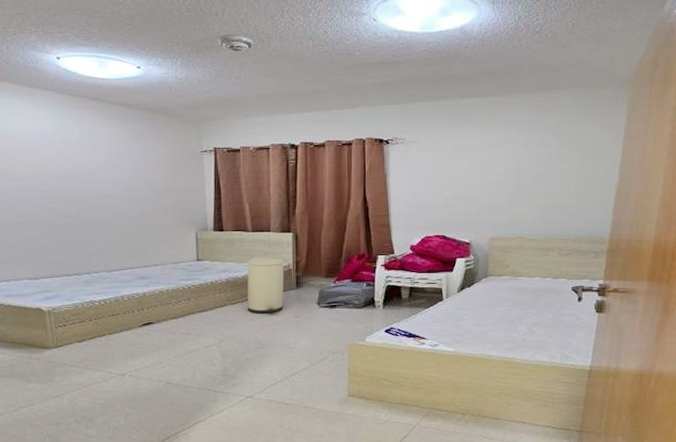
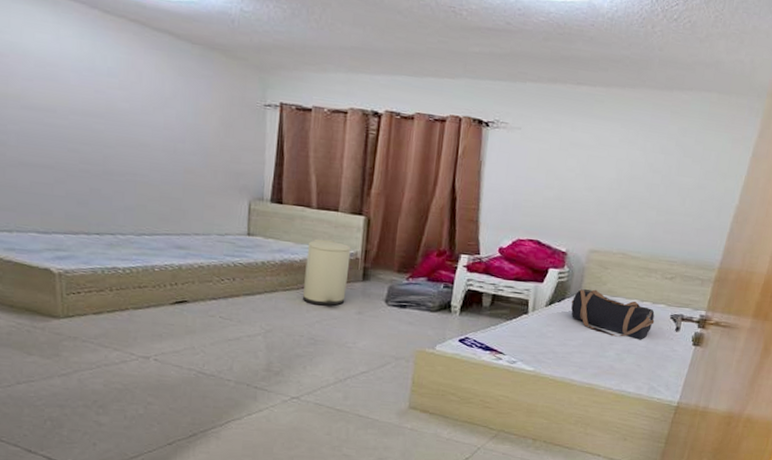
duffel bag: none [480,272,558,313] -> present [571,288,655,340]

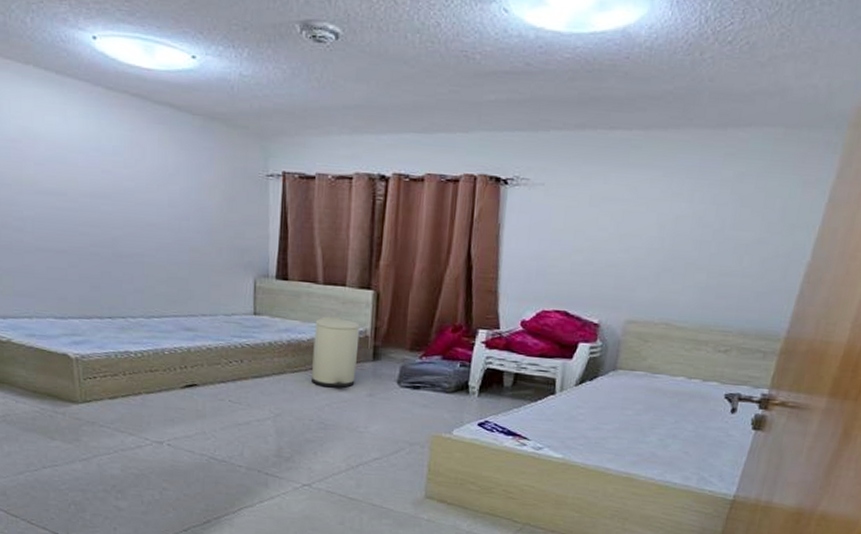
duffel bag: present [571,288,655,340] -> none [605,364,705,424]

